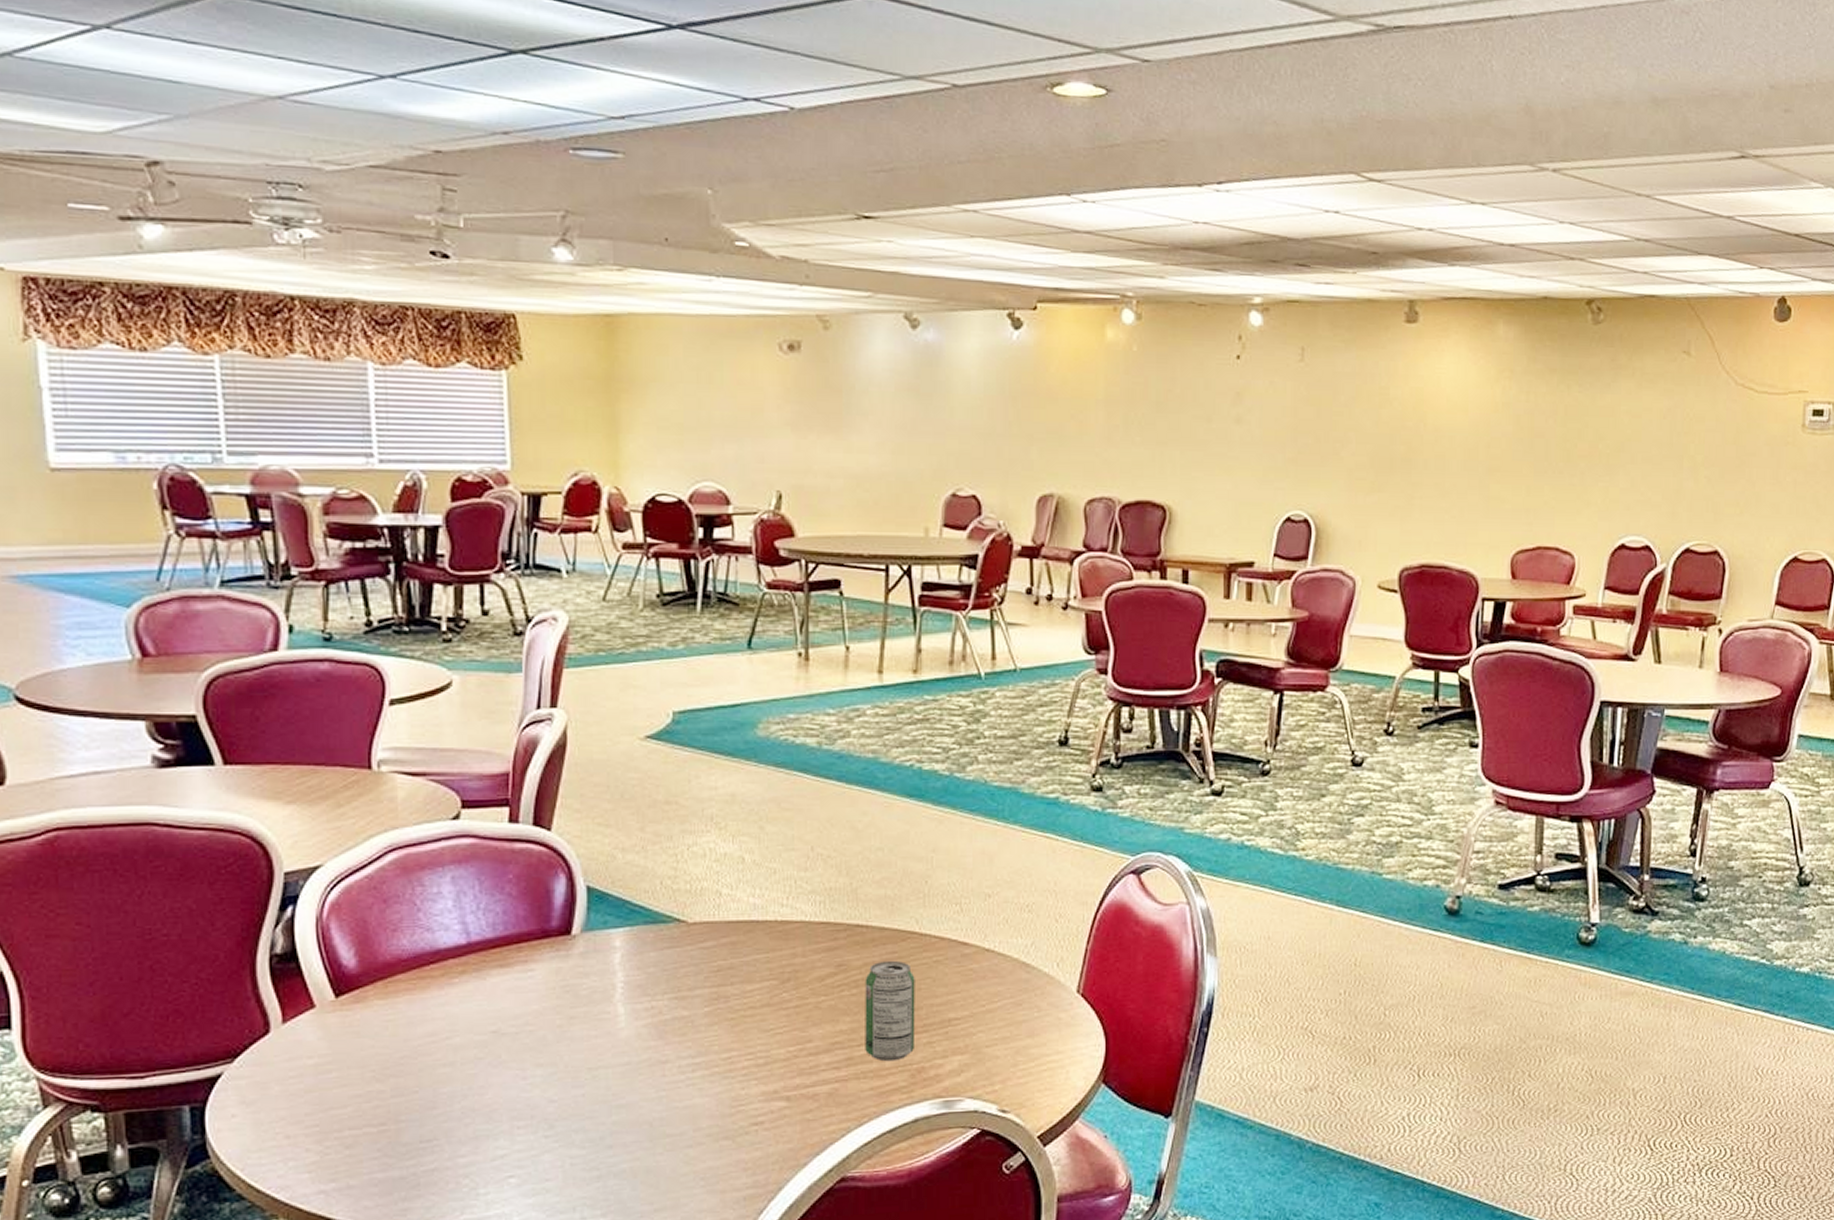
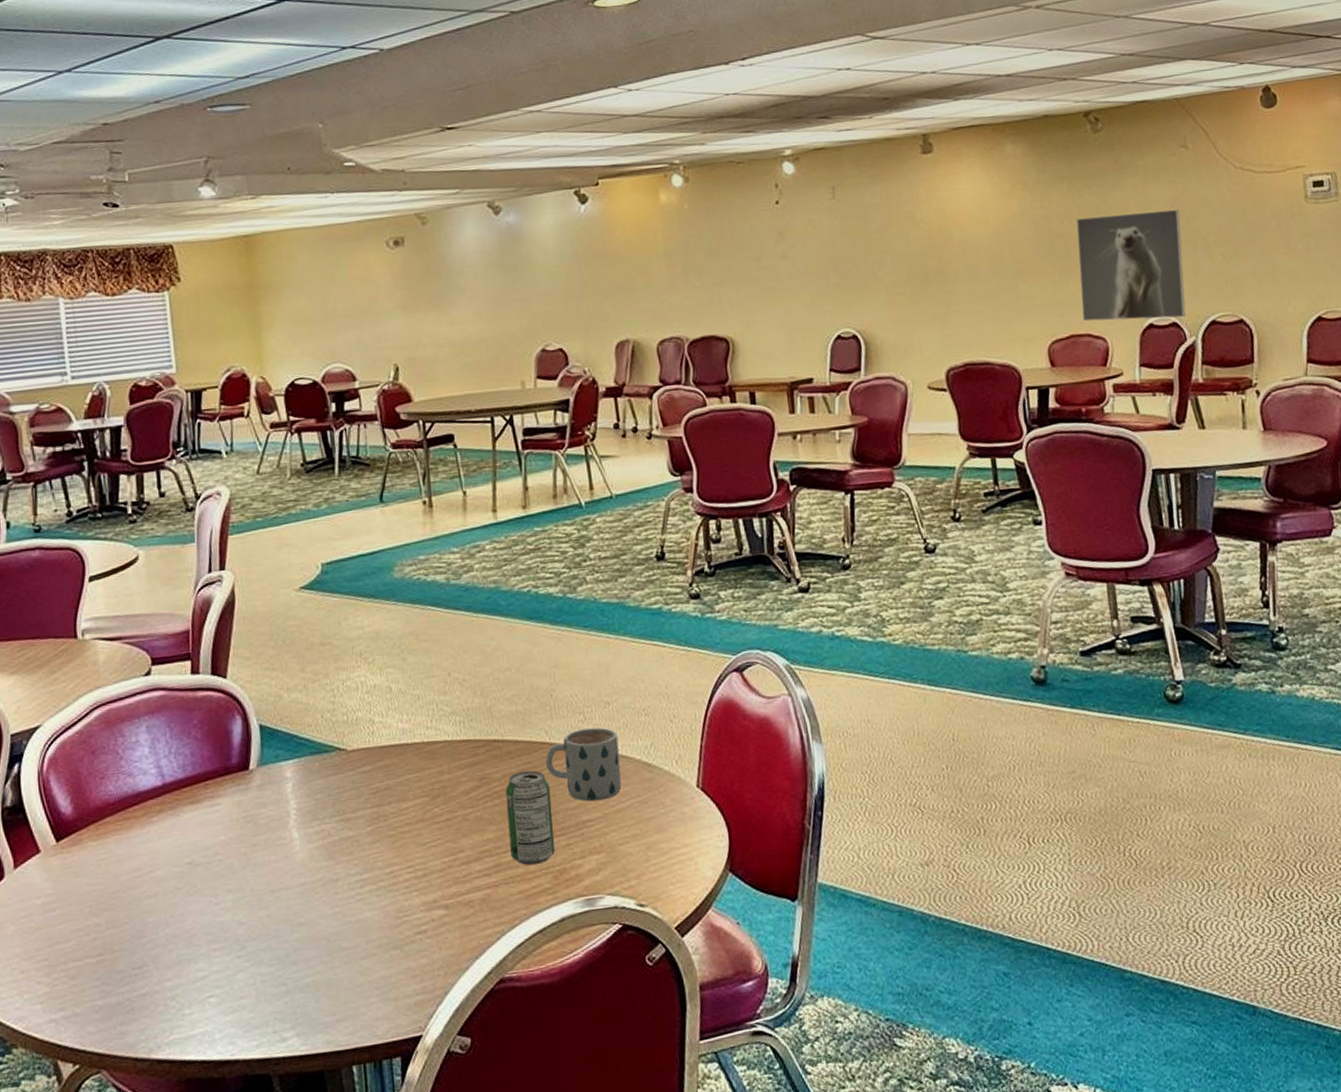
mug: none [913,921,996,999] -> present [546,727,622,802]
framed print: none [1552,419,1671,542] -> present [1076,209,1186,322]

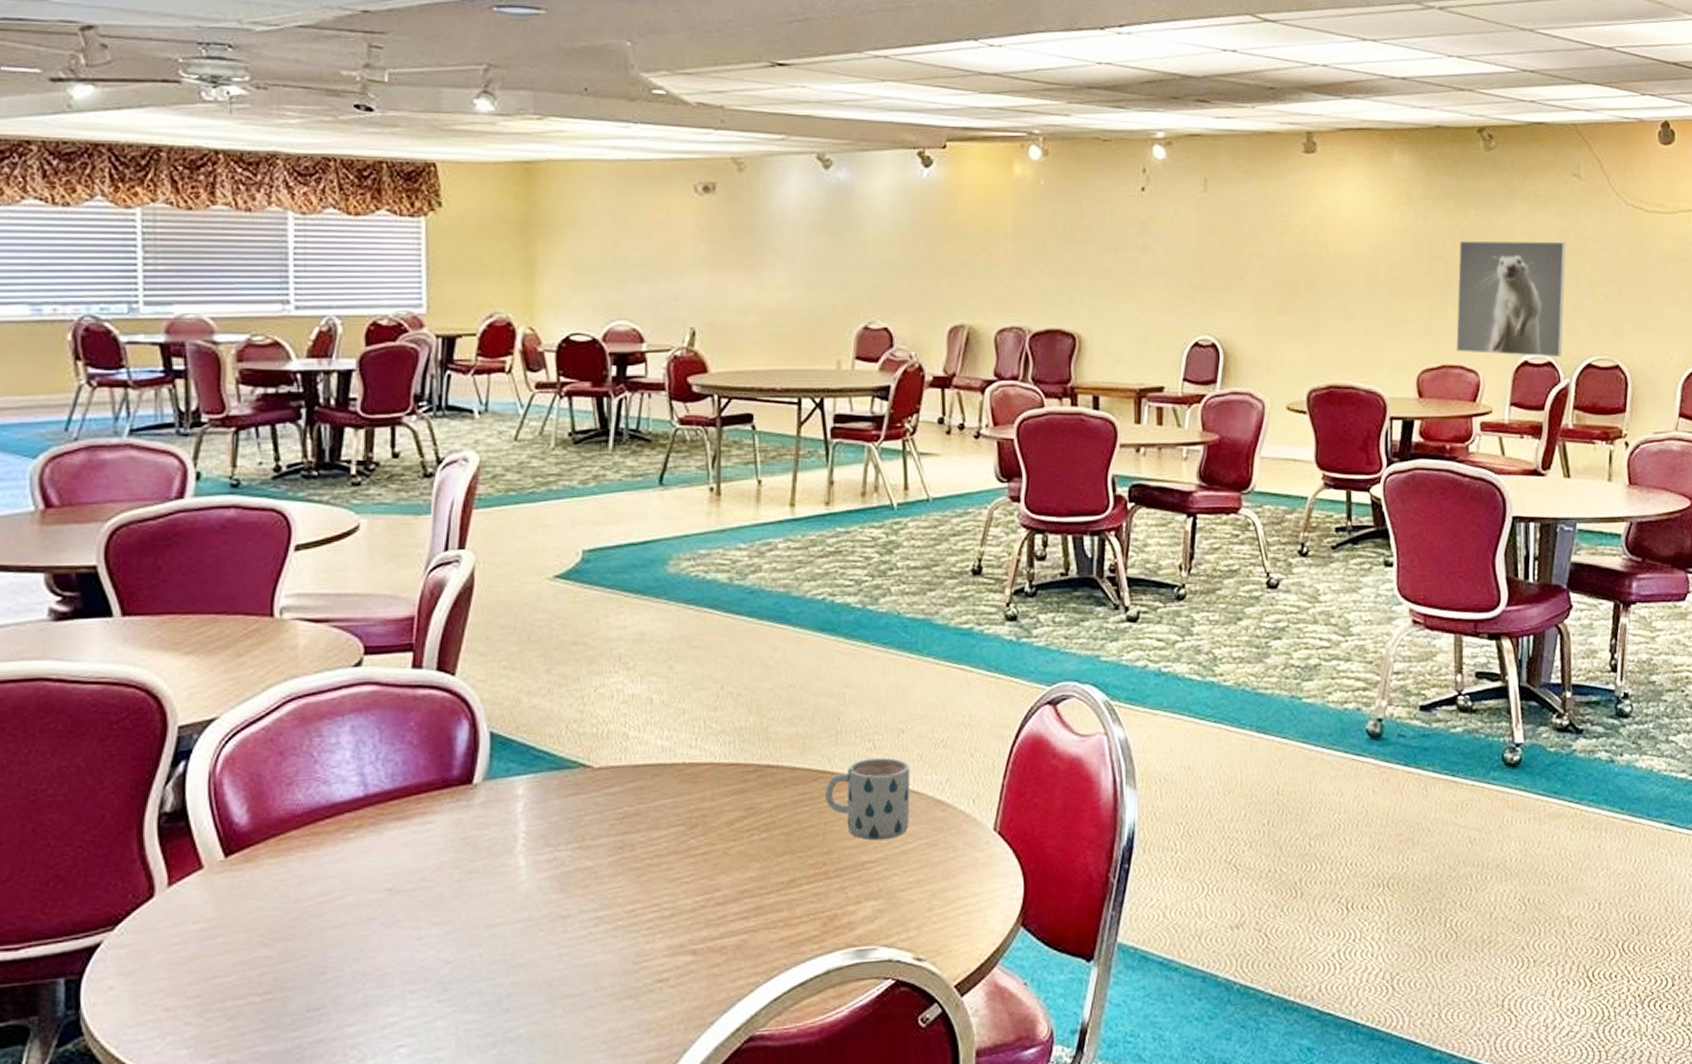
beverage can: present [505,770,555,866] -> none [775,801,827,910]

